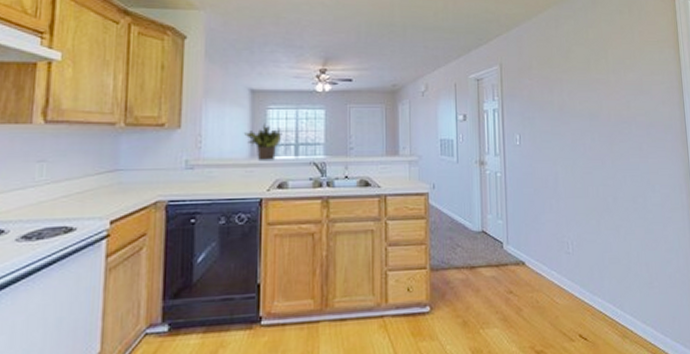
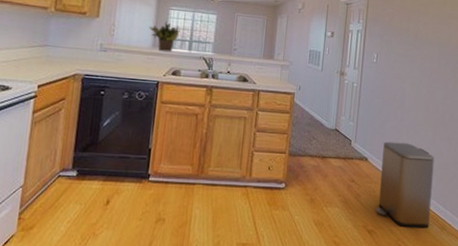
pedal bin: none [541,237,608,342] -> present [376,141,434,229]

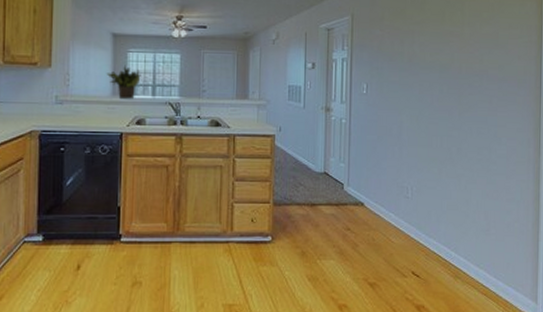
pedal bin: present [376,141,434,229] -> none [377,183,442,278]

